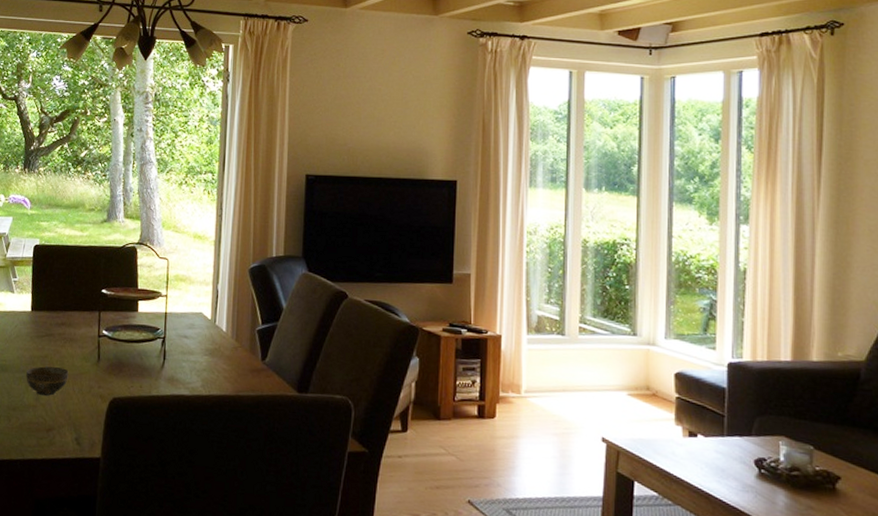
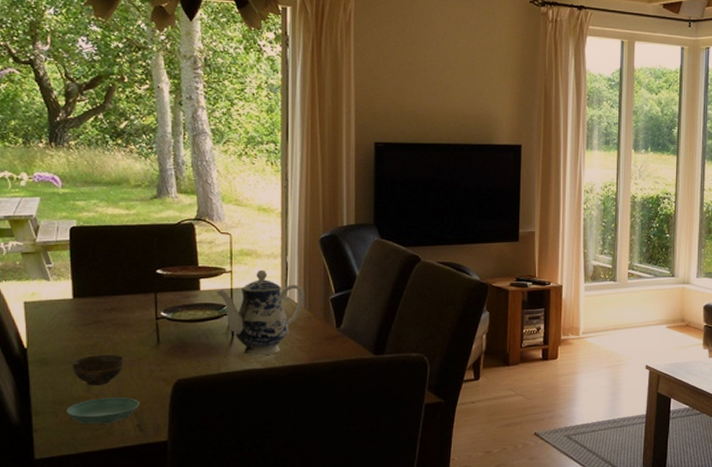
saucer: none [17,408,79,434] -> present [66,398,140,424]
teapot: none [152,295,233,383] -> present [216,269,305,356]

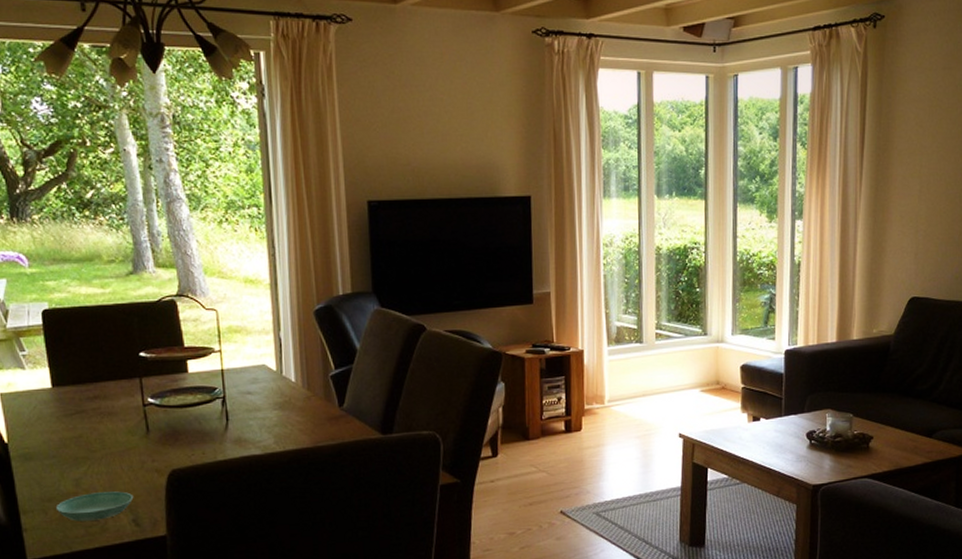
cup: present [73,354,124,385] -> none [58,446,113,480]
teapot: present [216,269,305,356] -> none [206,347,302,441]

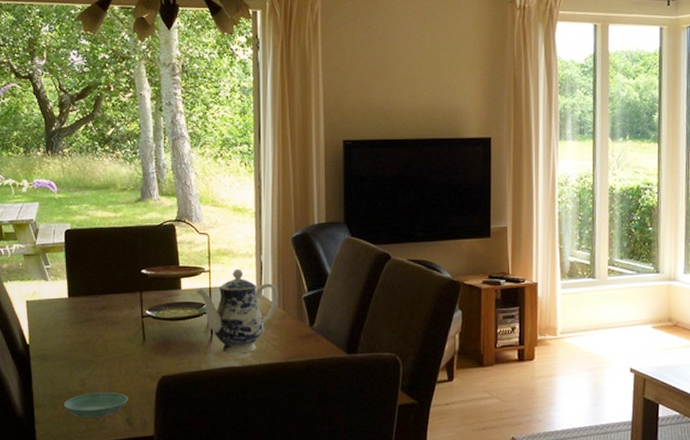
teapot: none [206,347,302,441] -> present [196,269,279,354]

